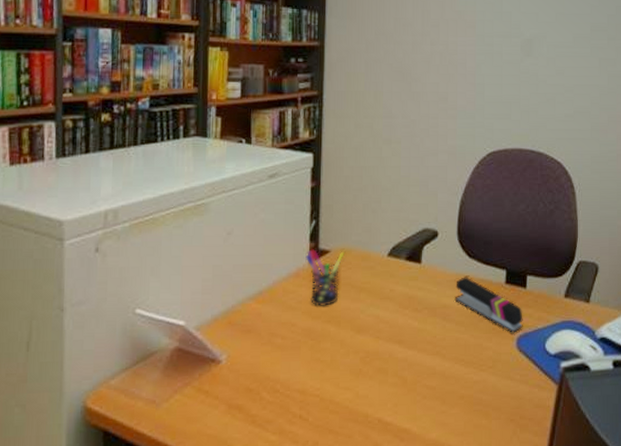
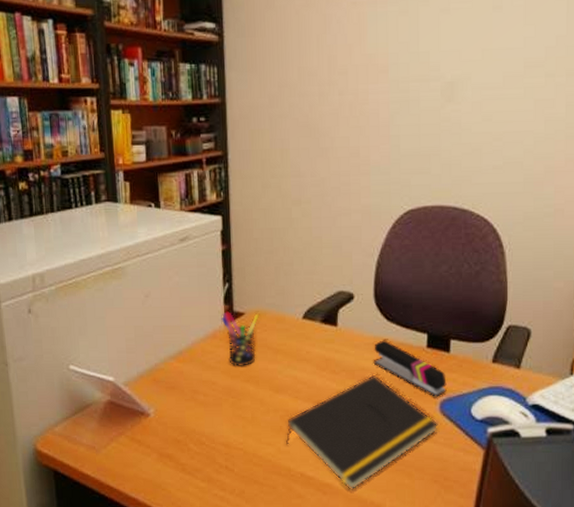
notepad: none [364,311,515,435] -> present [285,374,438,490]

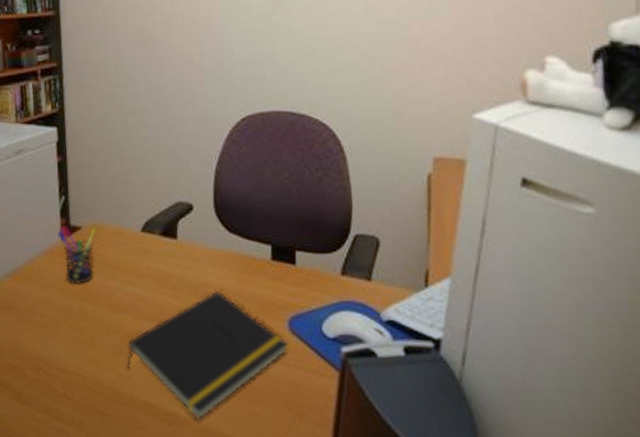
stapler: present [373,340,447,397] -> none [216,253,295,314]

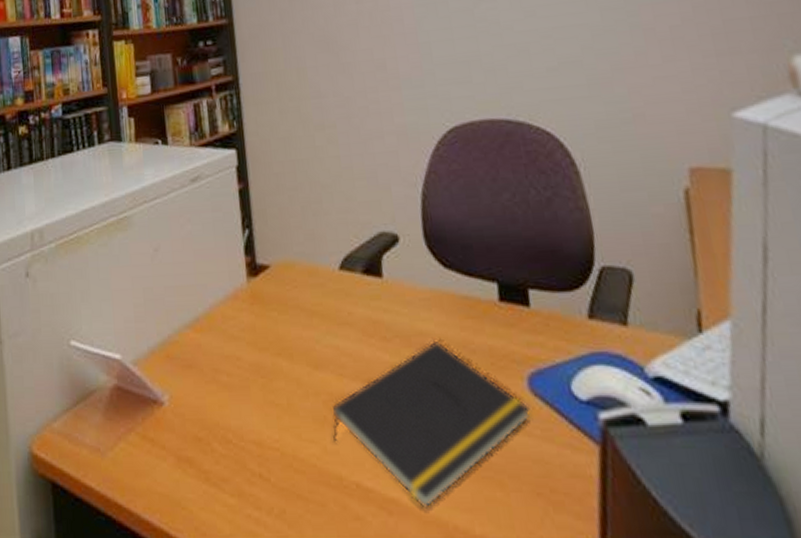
pen holder: present [57,224,96,284] -> none [242,263,287,335]

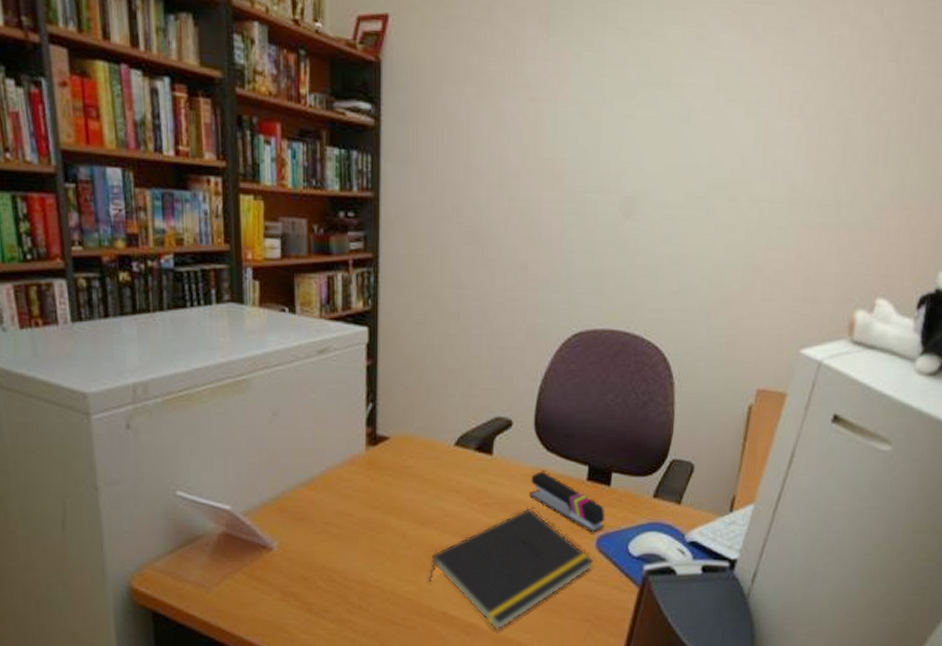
stapler: none [431,293,534,370] -> present [529,471,605,533]

